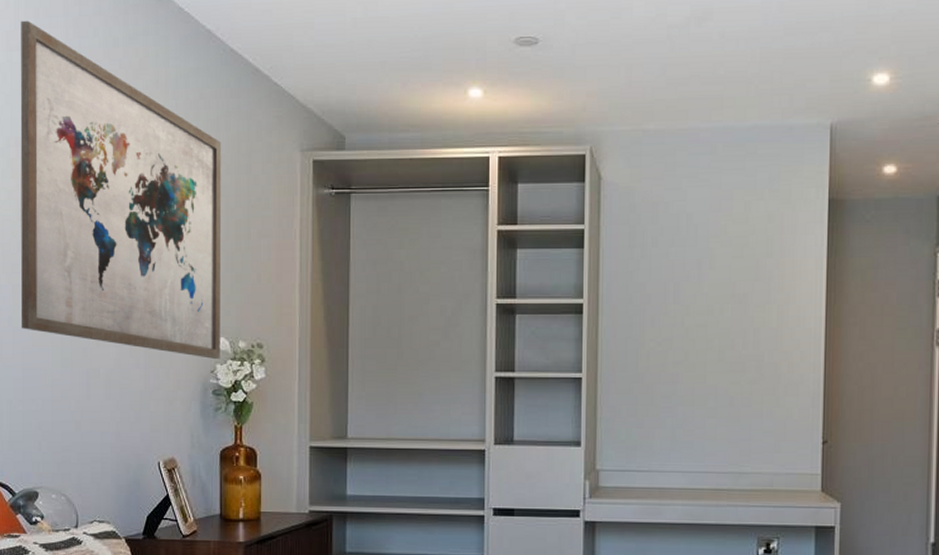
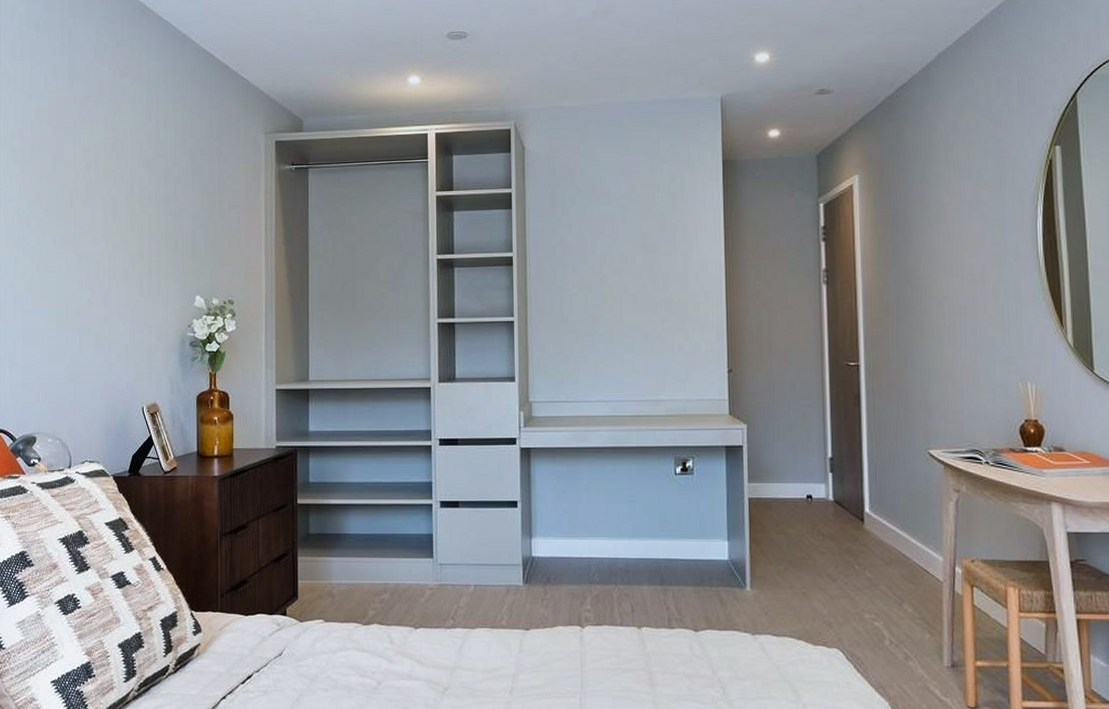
wall art: present [20,20,222,359] -> none [21,31,197,315]

